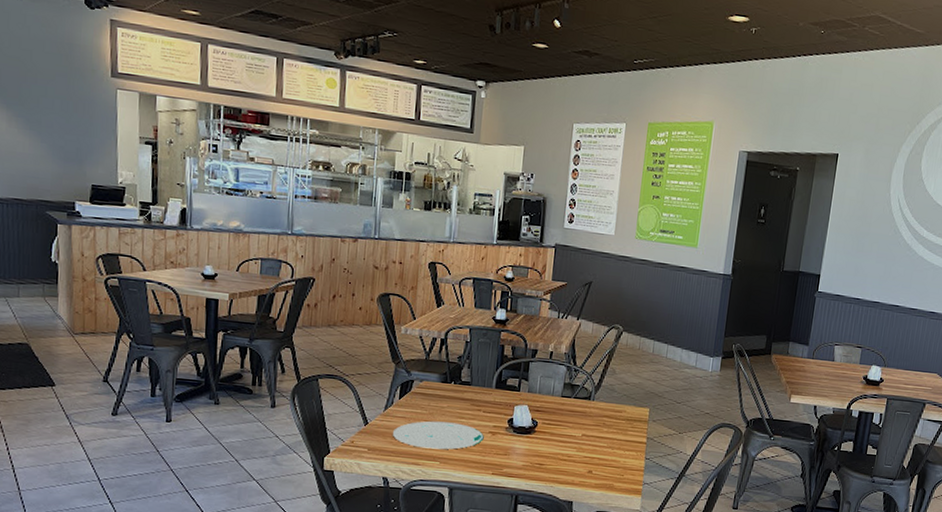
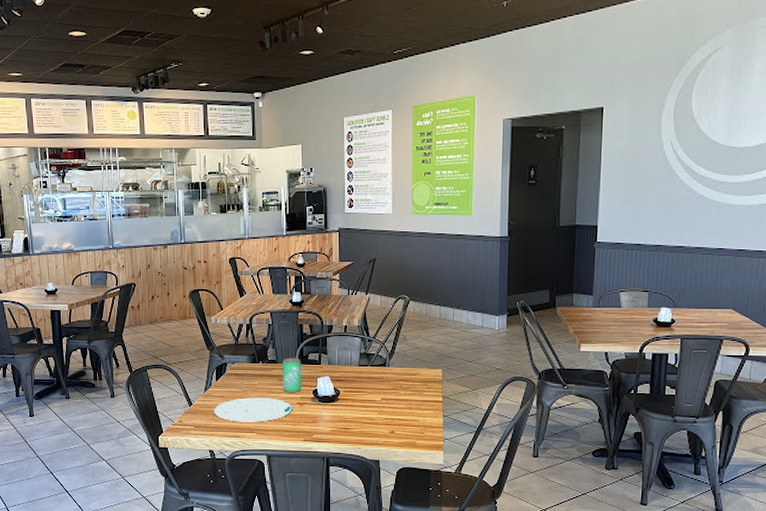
beverage can: none [474,380,498,421] -> present [282,358,302,393]

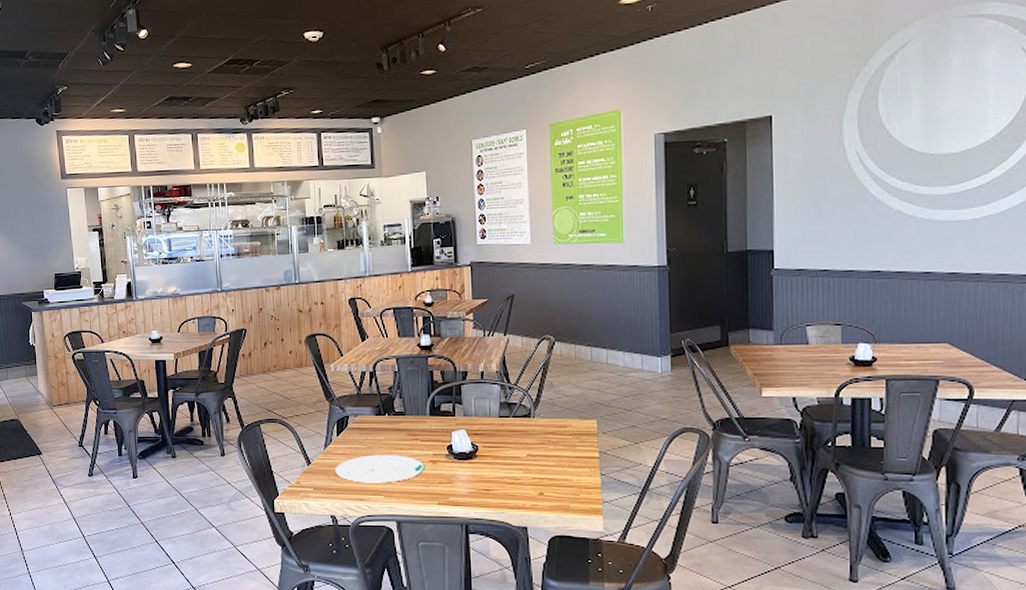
beverage can: present [282,358,302,393] -> none [411,409,435,450]

